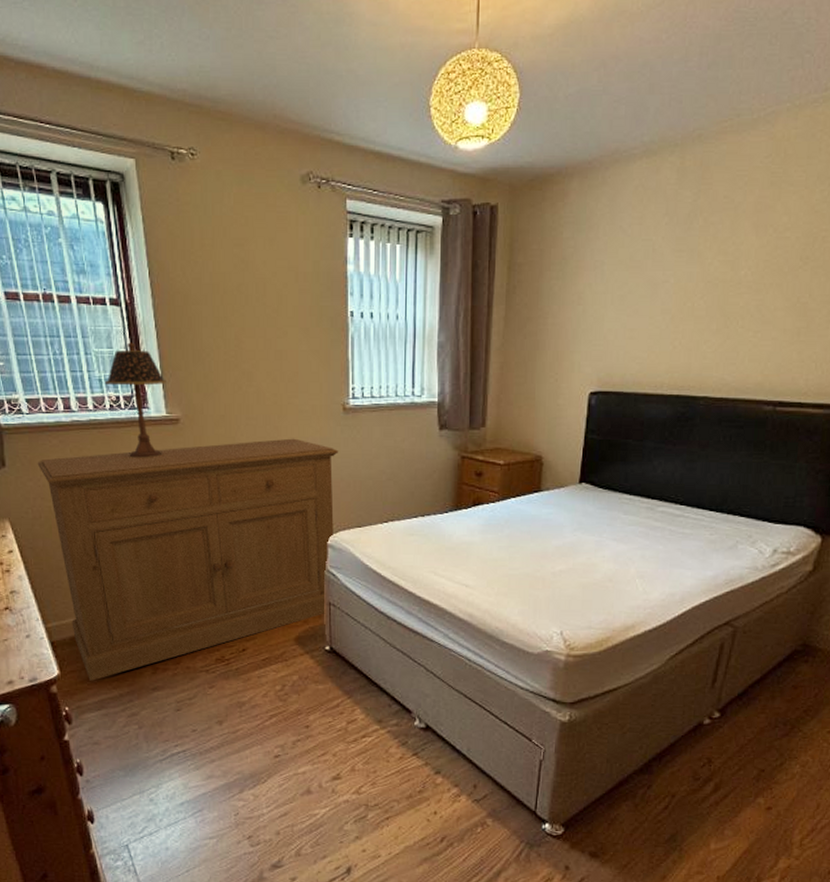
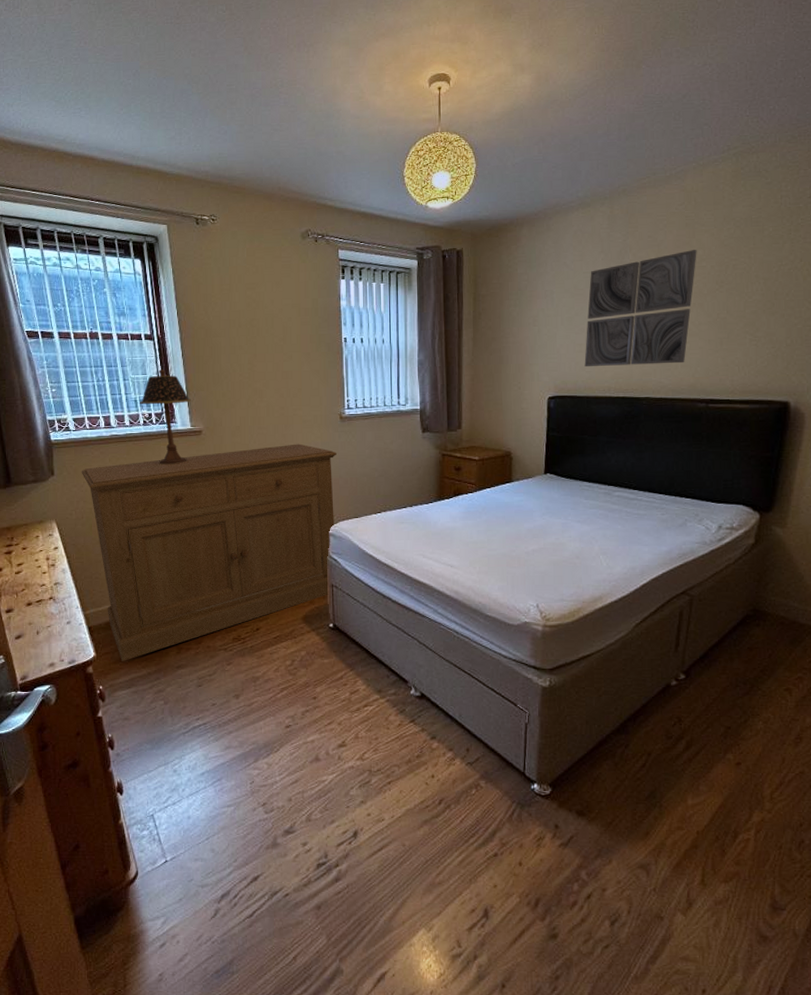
wall art: none [635,216,781,357] -> present [584,250,697,366]

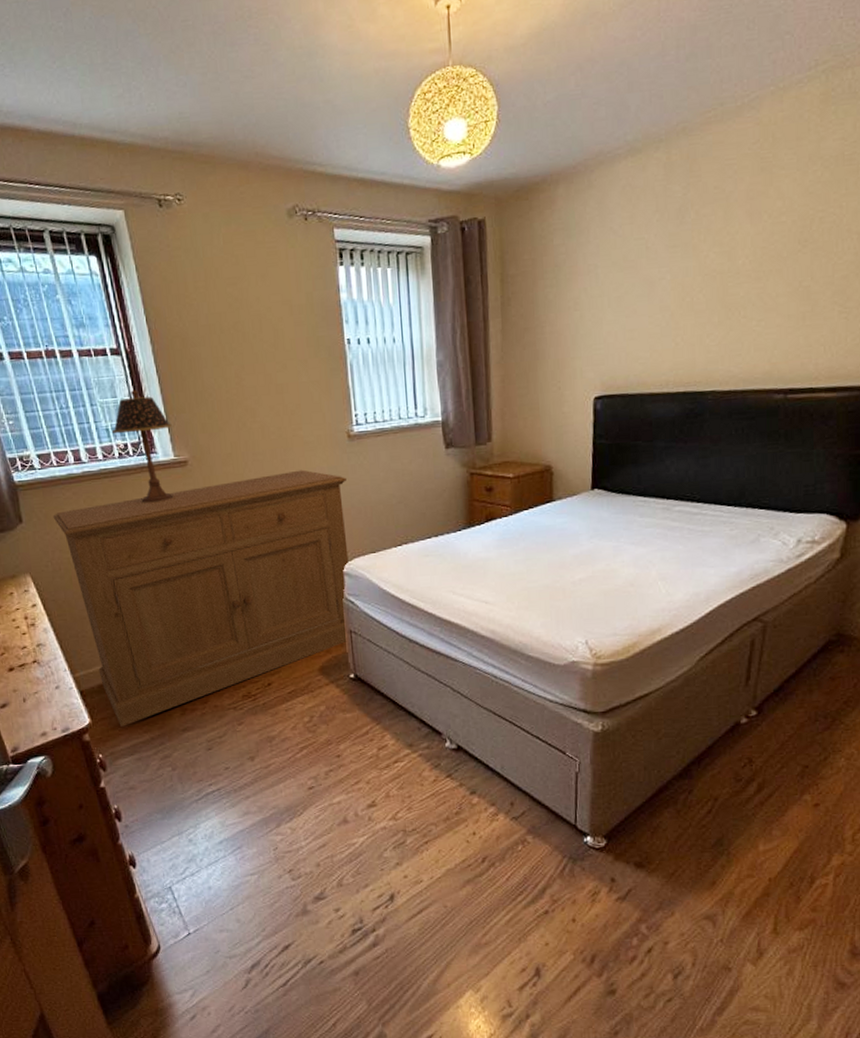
wall art: present [584,250,697,366] -> none [637,201,775,357]

